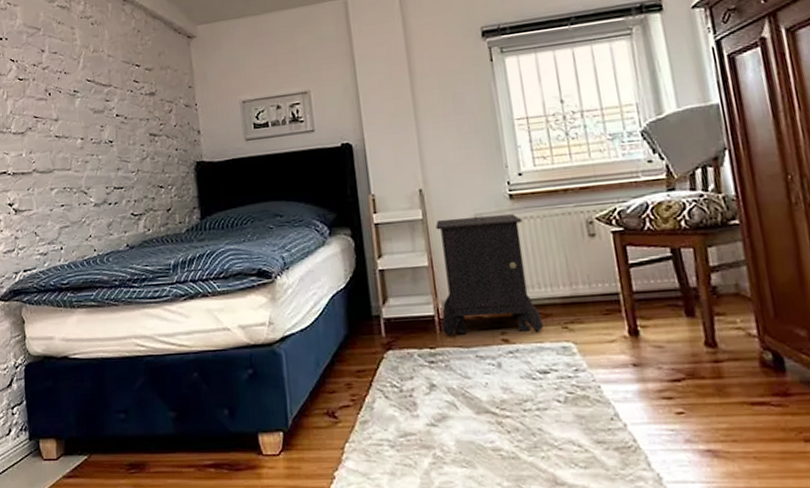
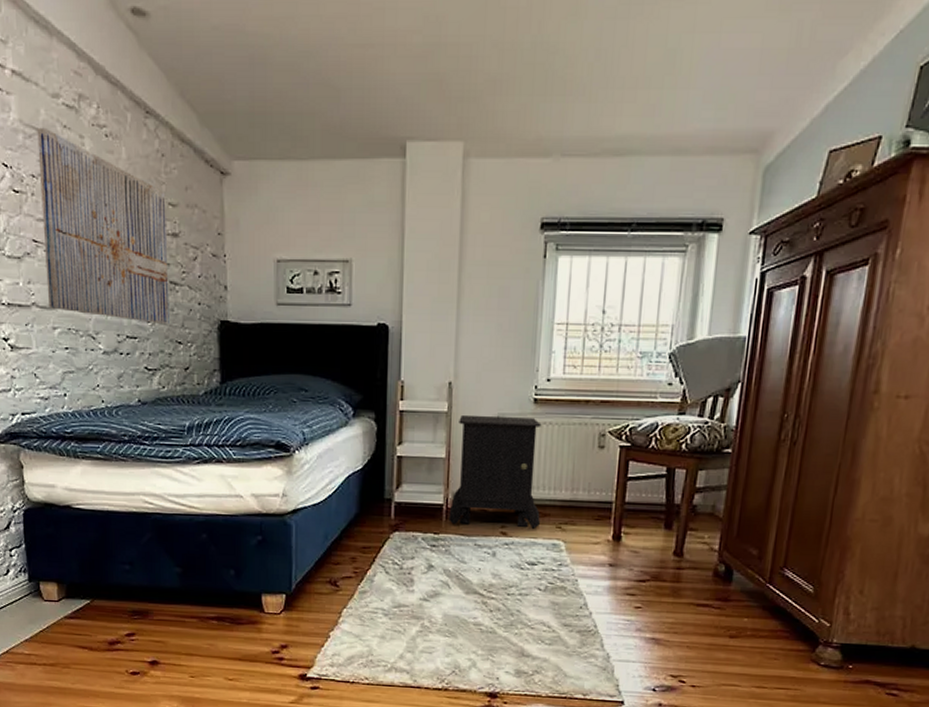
wall art: none [37,26,151,173] -> present [37,127,169,324]

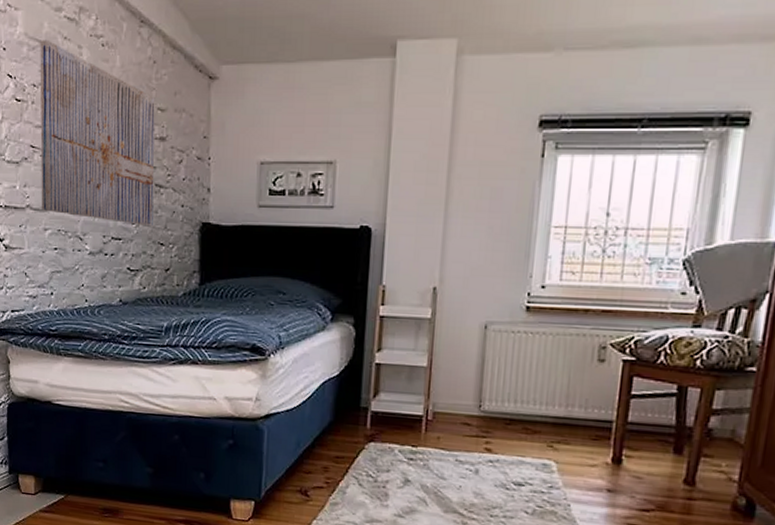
nightstand: present [448,414,542,529] -> none [428,321,534,447]

